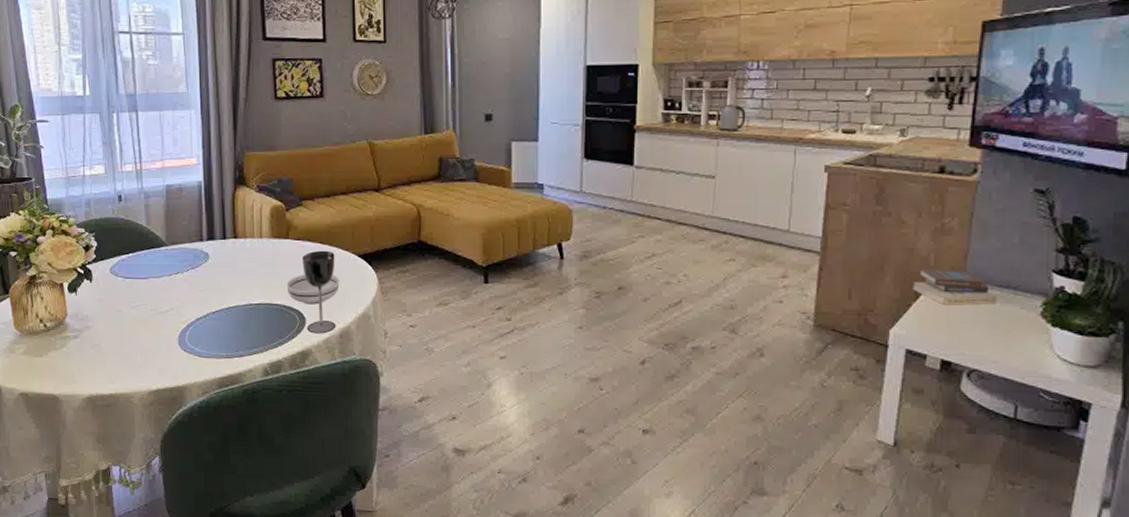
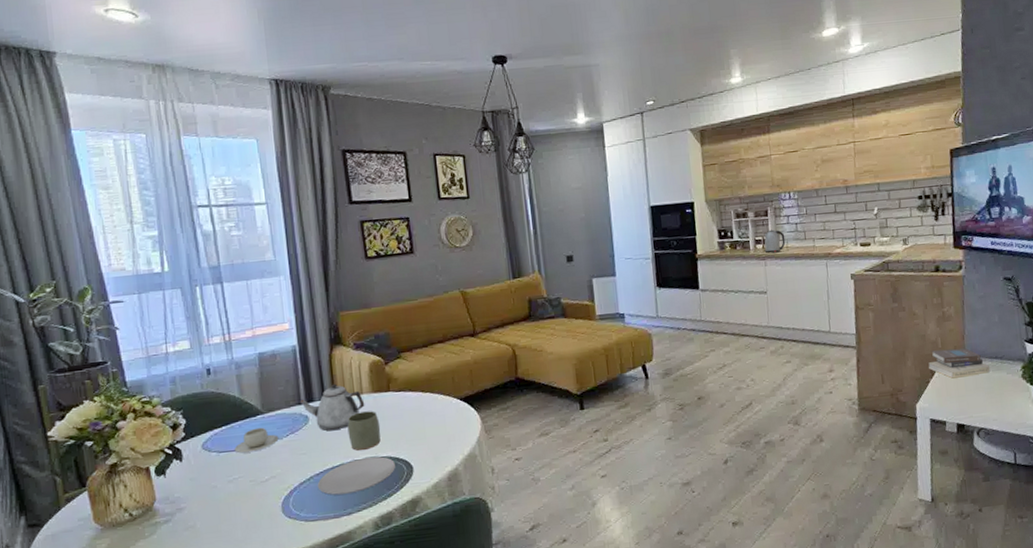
teacup: none [139,259,180,282] -> present [234,427,279,454]
teapot: none [201,224,264,271] -> present [300,383,365,431]
plate: none [212,302,289,337] -> present [317,456,396,496]
mug: none [245,256,277,294] -> present [347,411,381,451]
bowl: present [286,274,340,305] -> none [391,420,444,453]
wine glass: present [302,250,336,334] -> none [405,398,444,481]

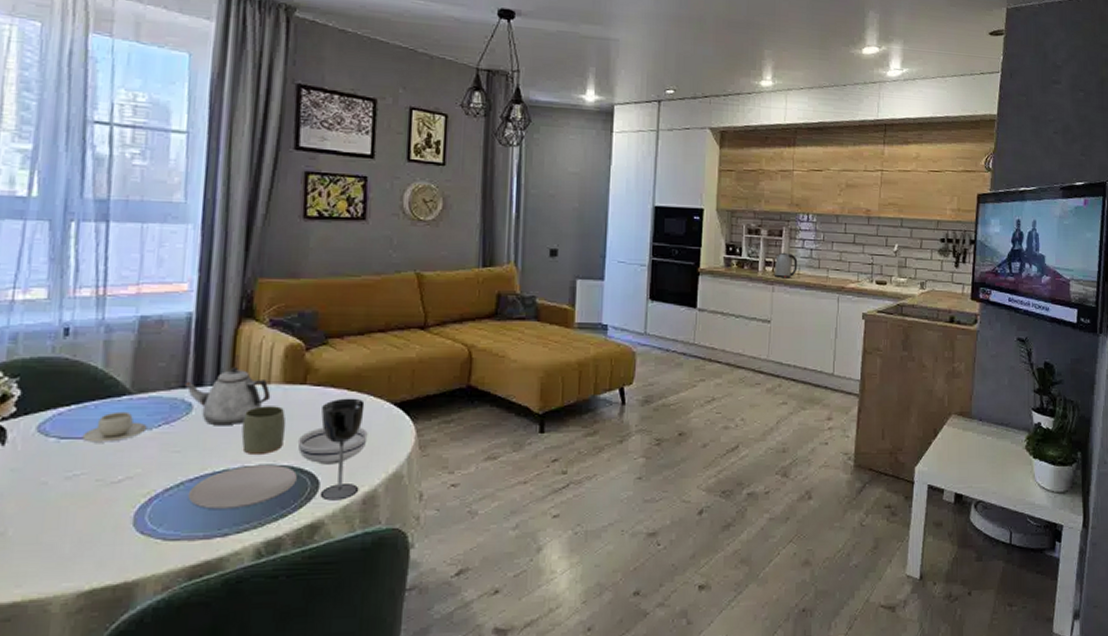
bowl: none [391,420,444,453] -> present [297,427,368,465]
wine glass: none [405,398,444,481] -> present [320,398,365,501]
books: present [928,348,990,379] -> none [931,409,994,442]

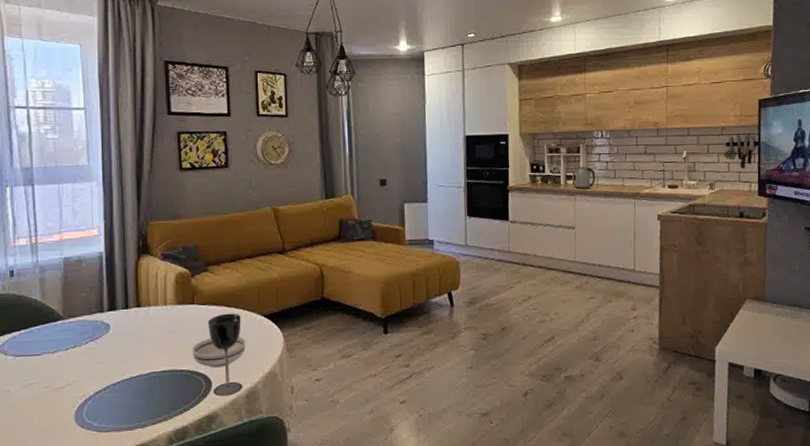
teacup: present [82,411,147,443] -> none [31,333,78,359]
teapot: present [184,366,271,426] -> none [102,293,168,341]
plate: present [187,464,298,510] -> none [113,369,195,407]
mug: present [241,406,286,454] -> none [148,323,182,362]

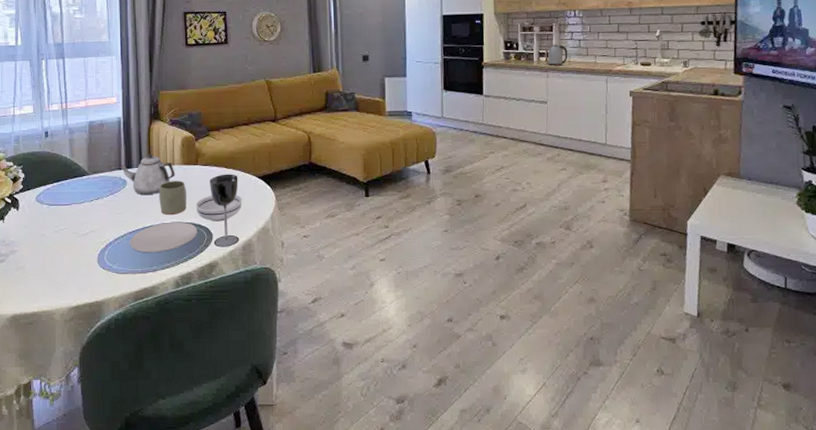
teapot: none [102,293,168,341] -> present [120,154,176,195]
plate: none [113,369,195,407] -> present [129,221,198,254]
mug: none [148,323,182,362] -> present [159,181,187,215]

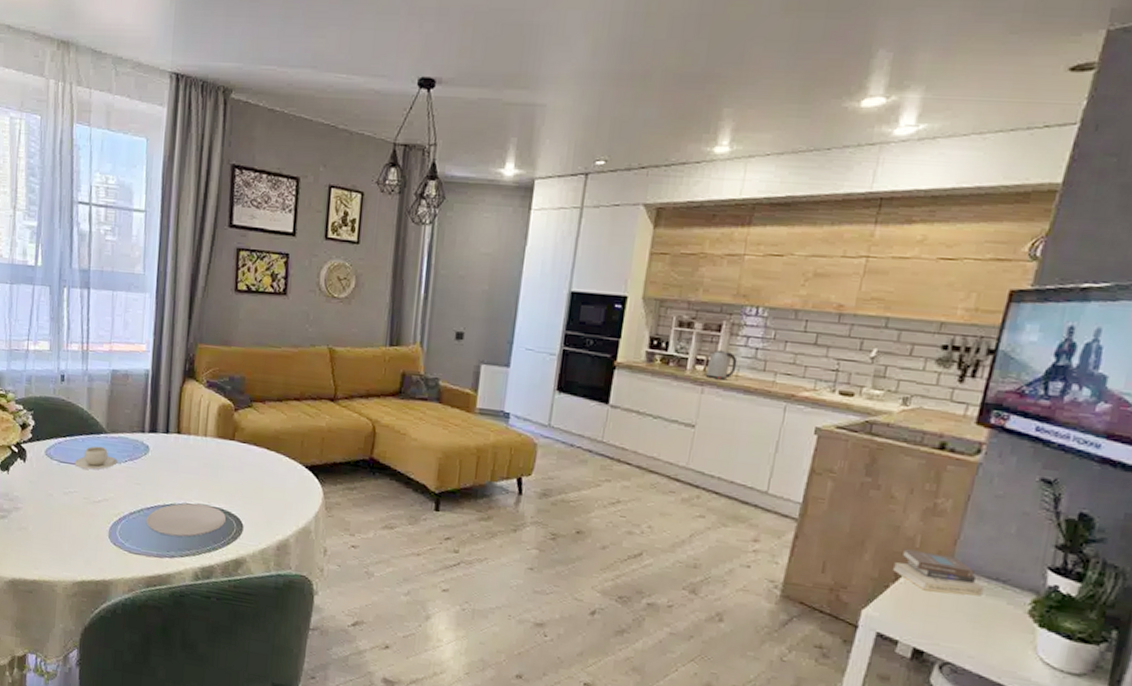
teacup: none [62,187,100,208] -> present [74,446,118,470]
teapot: present [120,154,176,195] -> none [143,419,207,468]
mug: present [159,181,187,215] -> none [184,454,219,496]
bowl: present [195,194,242,222] -> none [226,479,283,513]
wine glass: present [210,174,240,247] -> none [243,456,281,544]
books: none [701,170,764,199] -> present [892,549,983,596]

